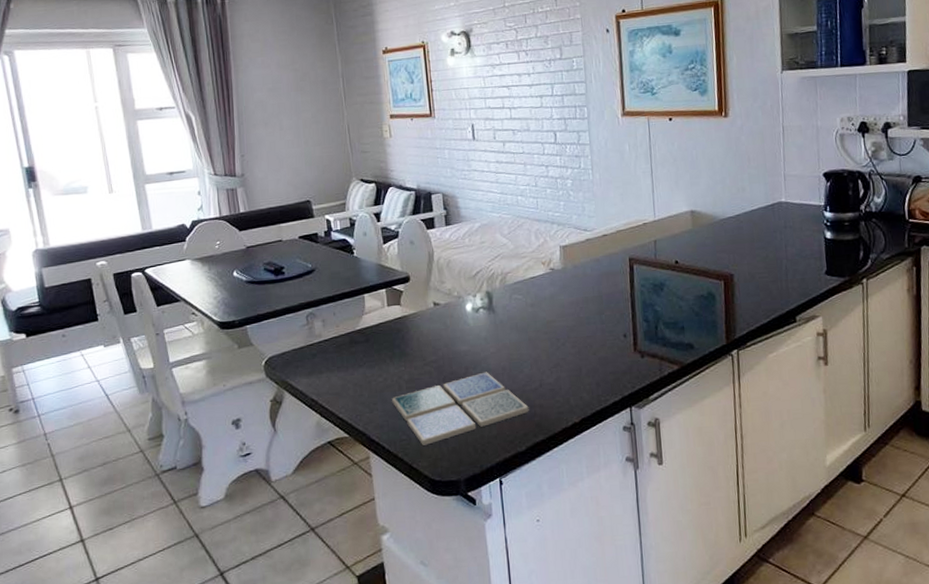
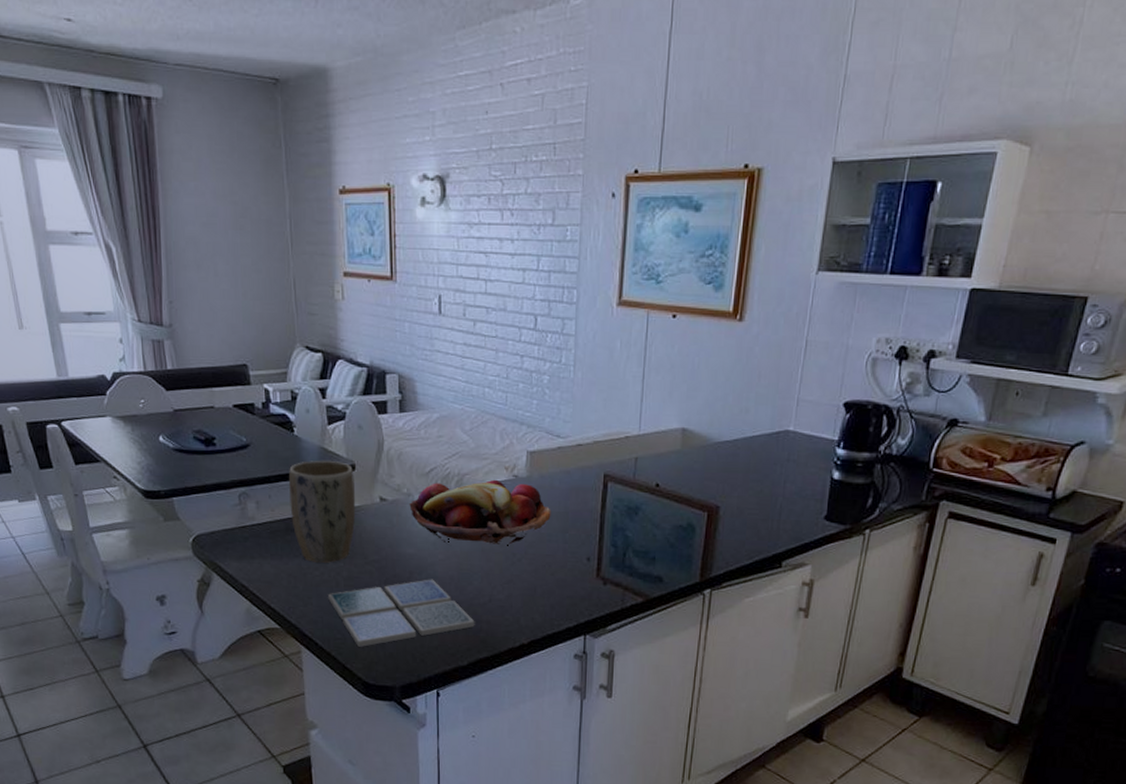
plant pot: none [351,274,413,370] -> present [289,460,356,563]
fruit basket: none [460,274,587,336] -> present [409,479,551,545]

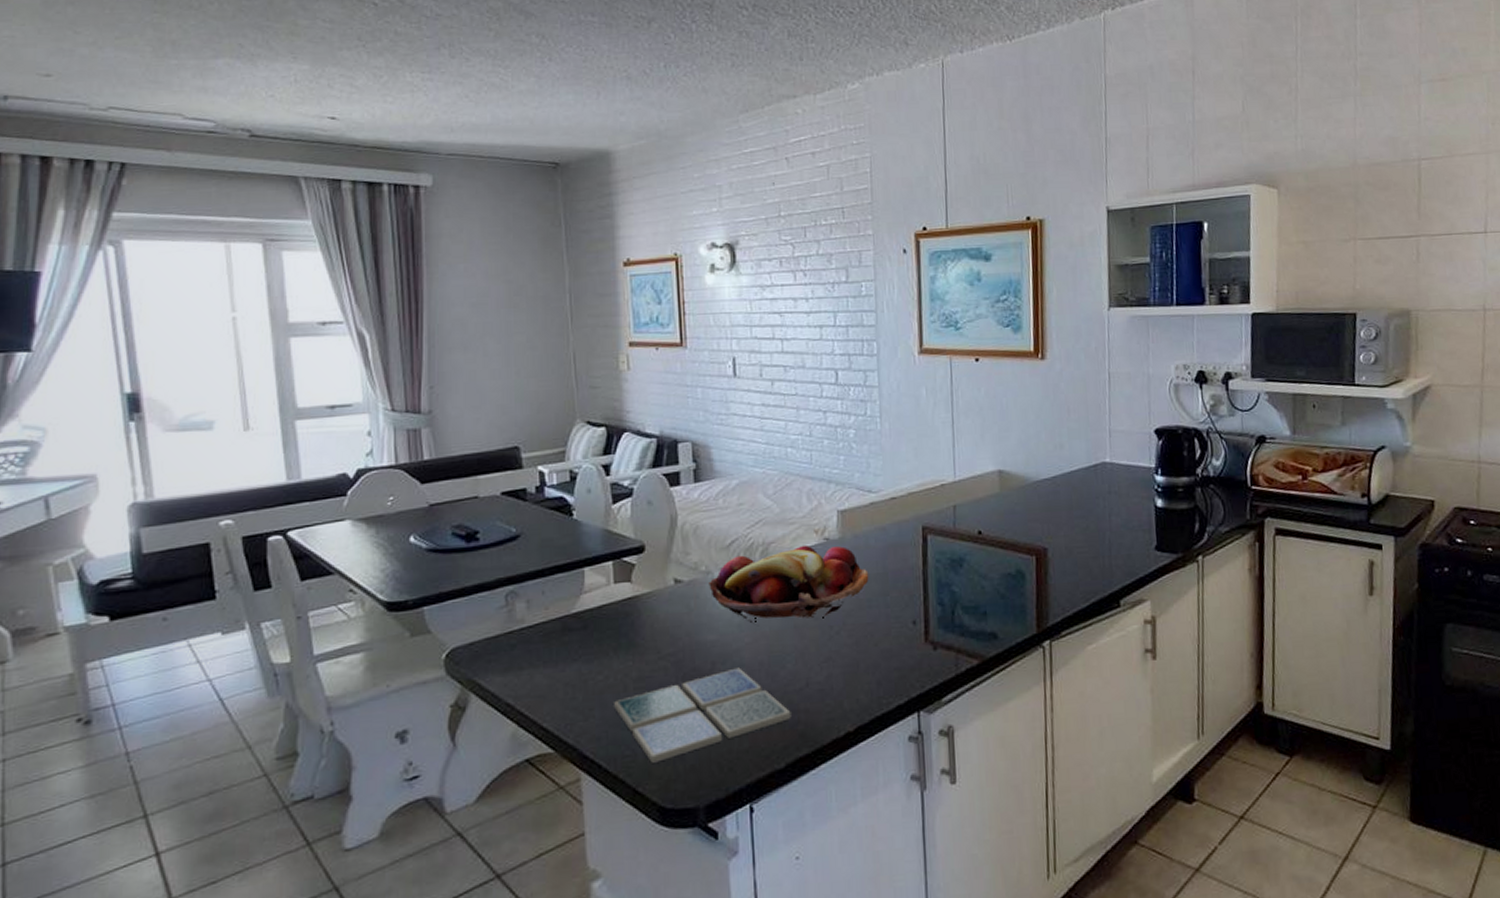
plant pot: present [289,460,356,563] -> none [567,543,647,665]

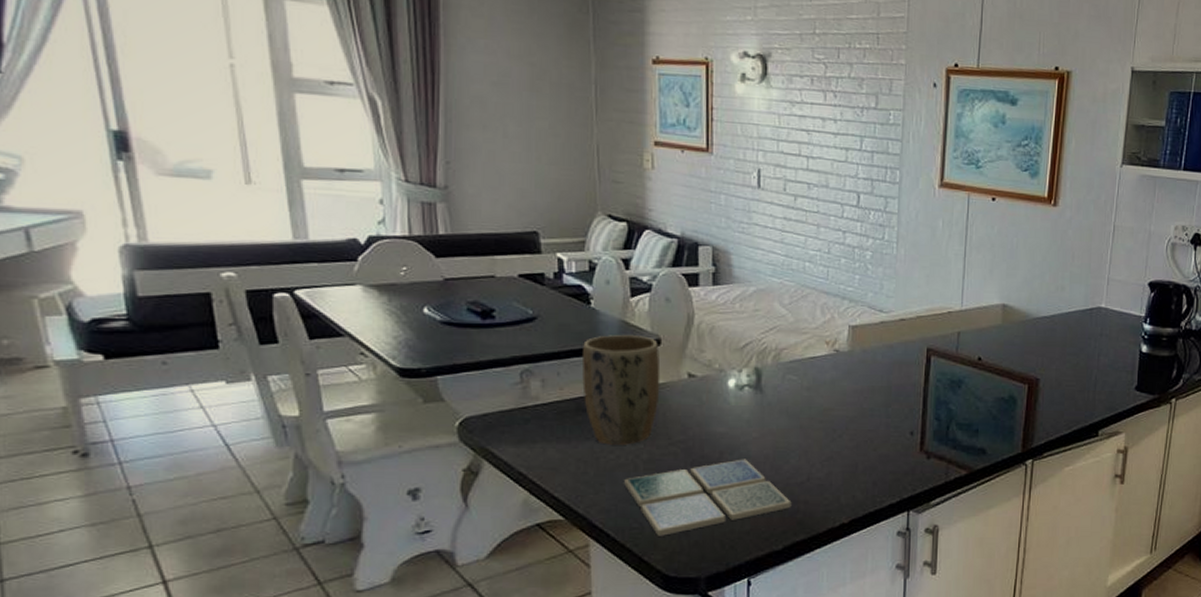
plant pot: none [567,543,647,665] -> present [582,334,661,445]
fruit basket: present [709,544,869,623] -> none [721,354,874,421]

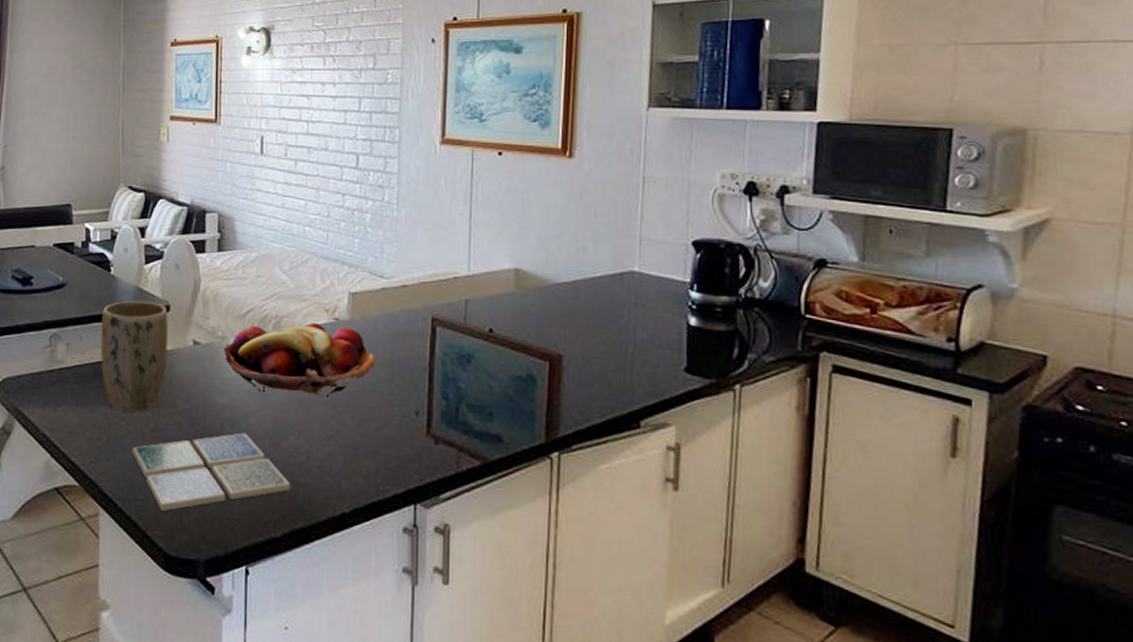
fruit basket: none [721,354,874,421] -> present [223,322,375,395]

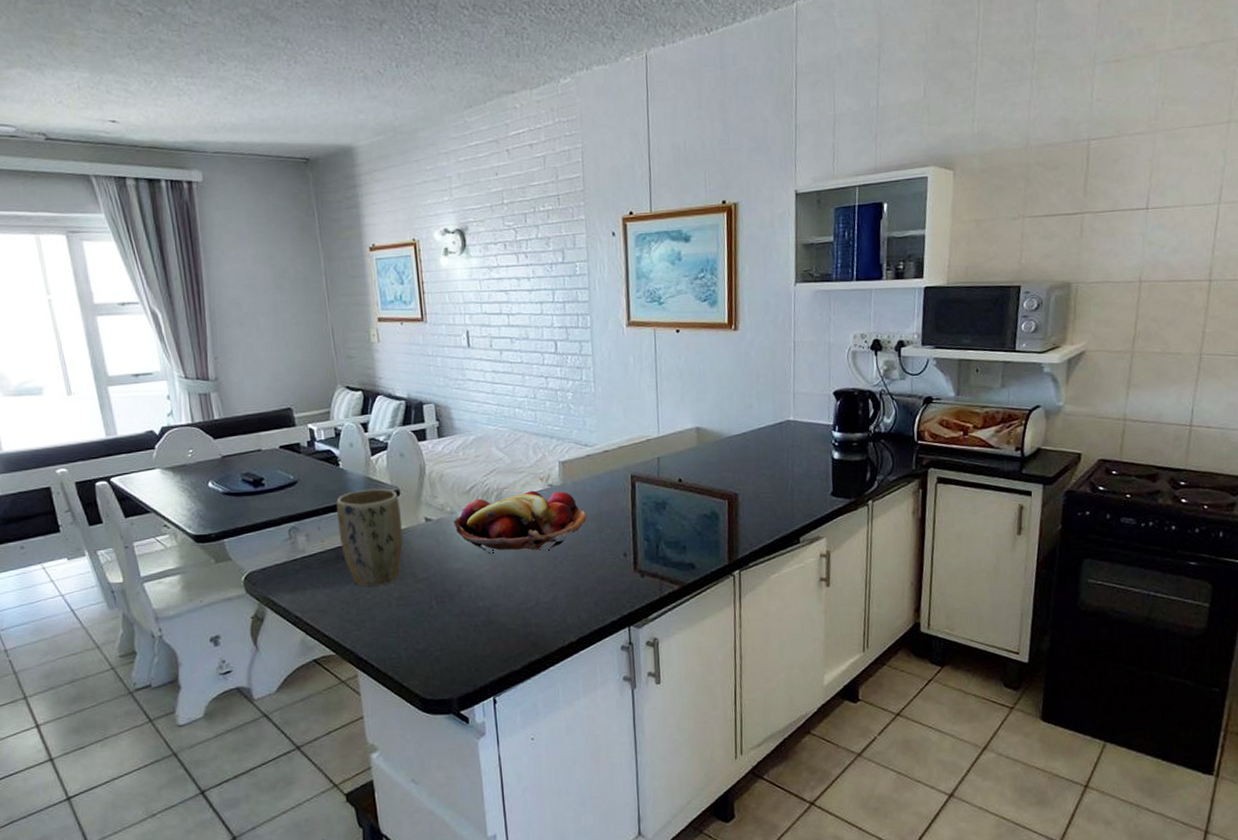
drink coaster: present [132,432,291,511] -> none [381,590,525,664]

